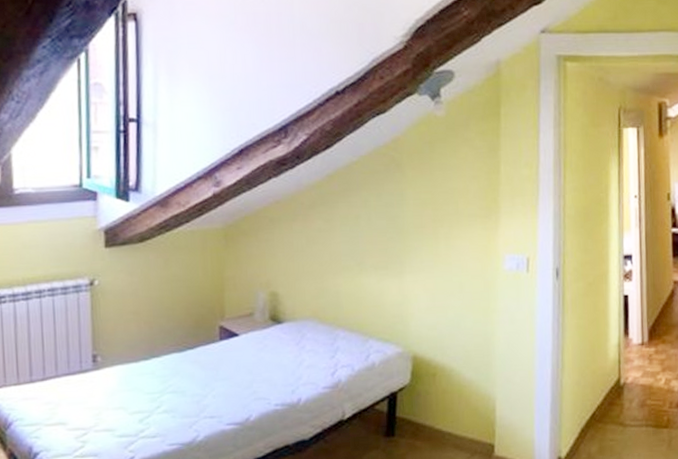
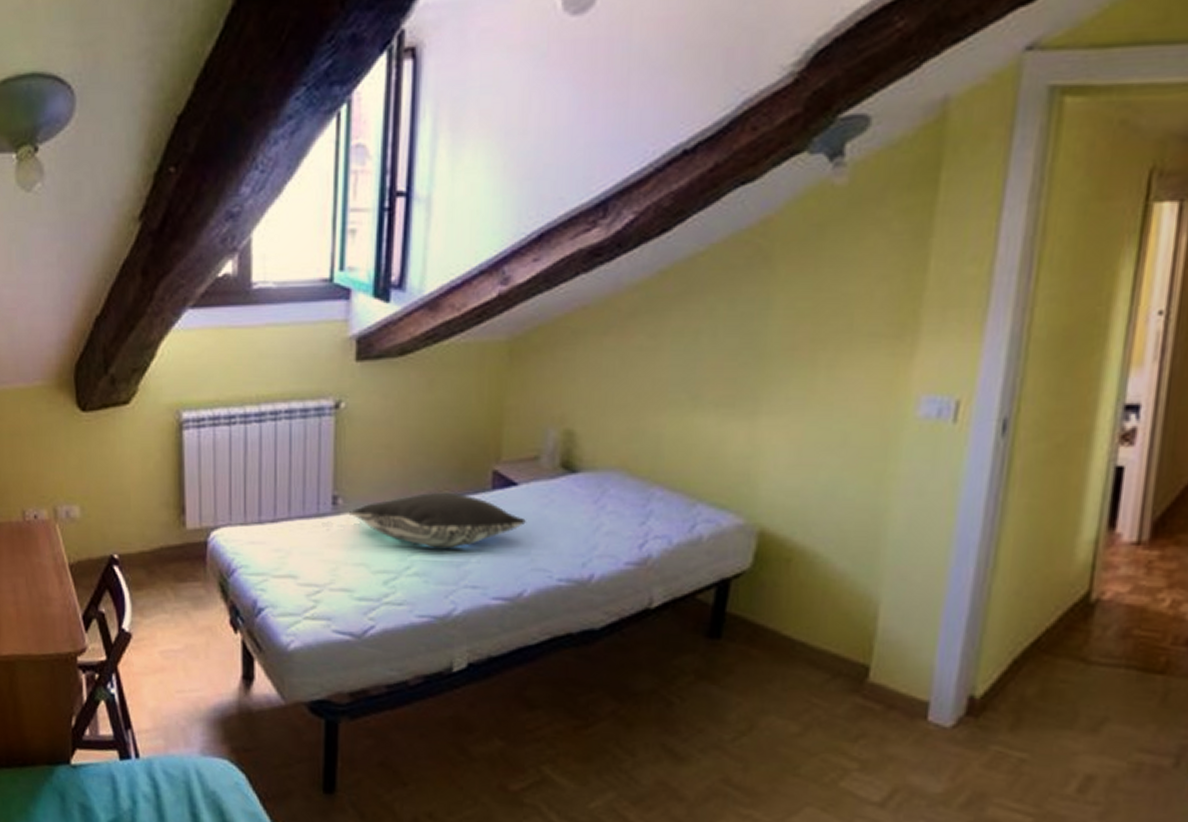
pillow: none [106,345,247,390] -> present [348,492,526,549]

